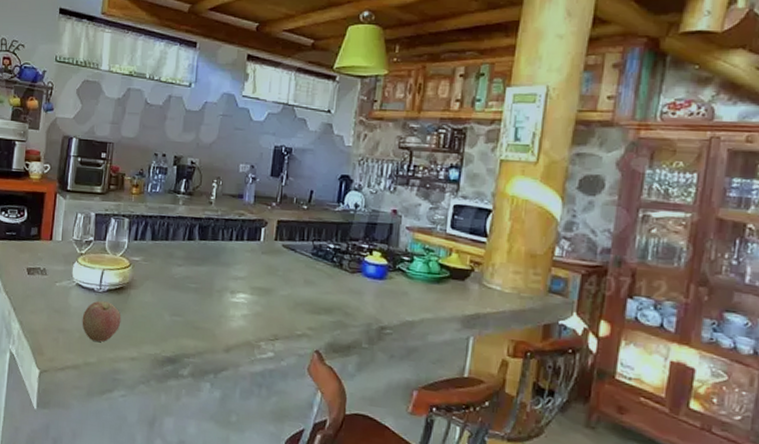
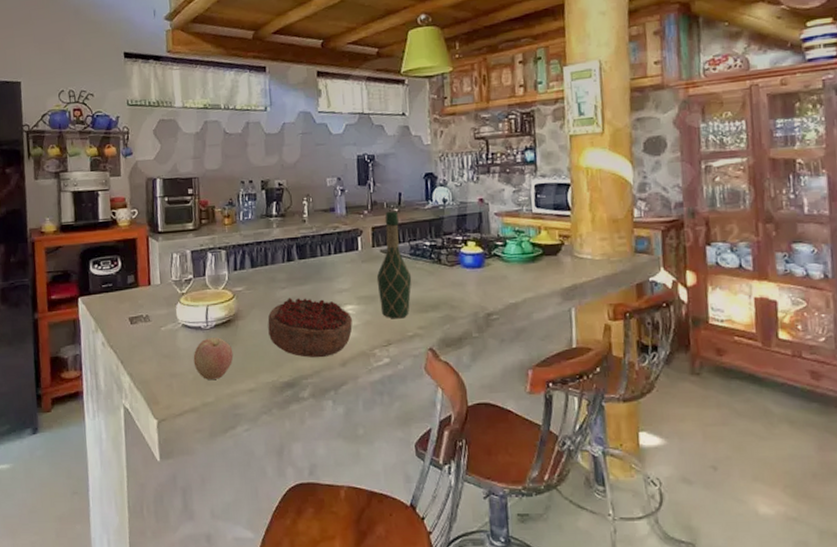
decorative bowl: none [158,276,243,340] -> present [267,297,353,358]
wine bottle: none [273,207,310,316] -> present [376,211,412,319]

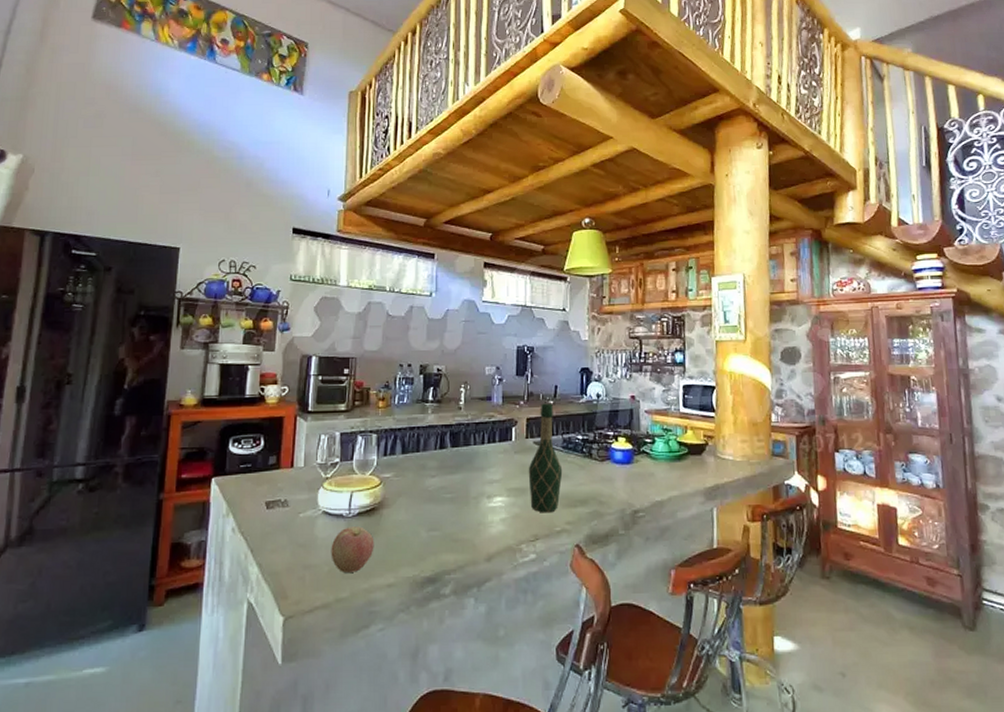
decorative bowl: present [267,297,353,358] -> none [414,486,501,552]

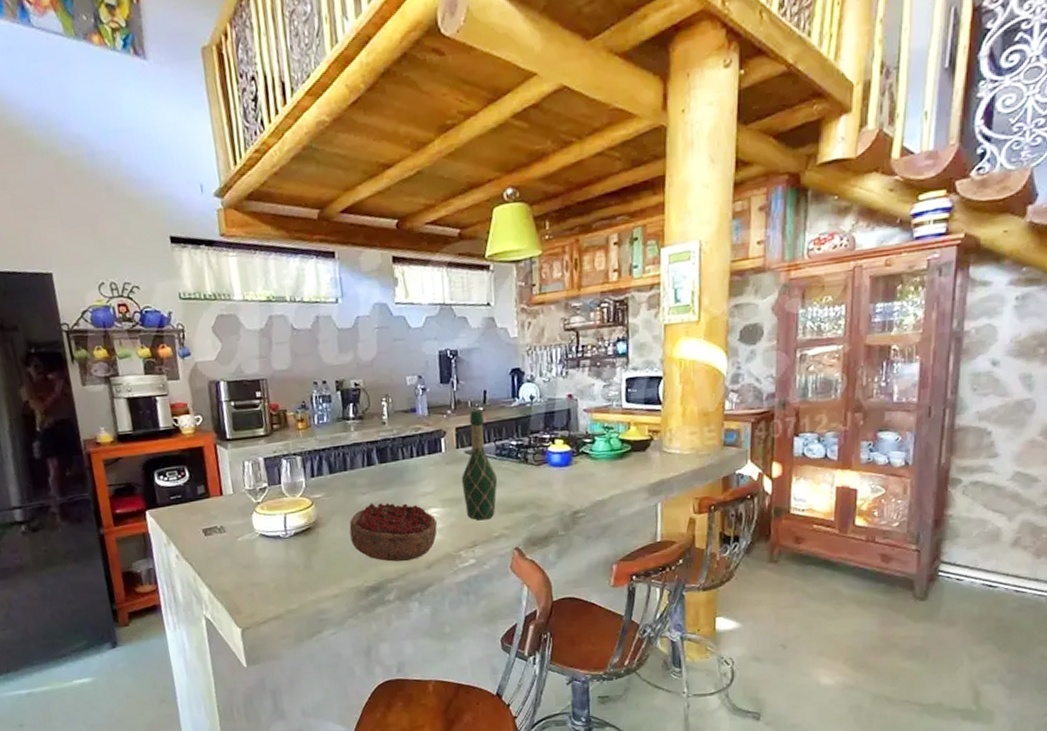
apple: present [331,526,374,572] -> none [273,545,316,588]
decorative bowl: none [414,486,501,552] -> present [349,502,438,562]

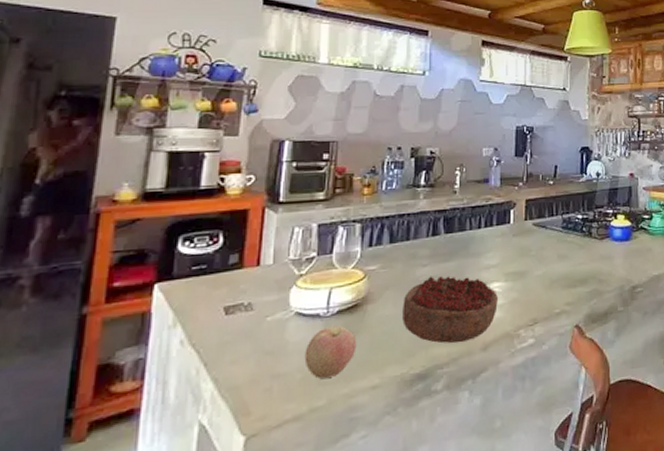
apple: none [273,545,316,588] -> present [304,326,357,379]
wine bottle: present [461,410,498,521] -> none [527,183,562,296]

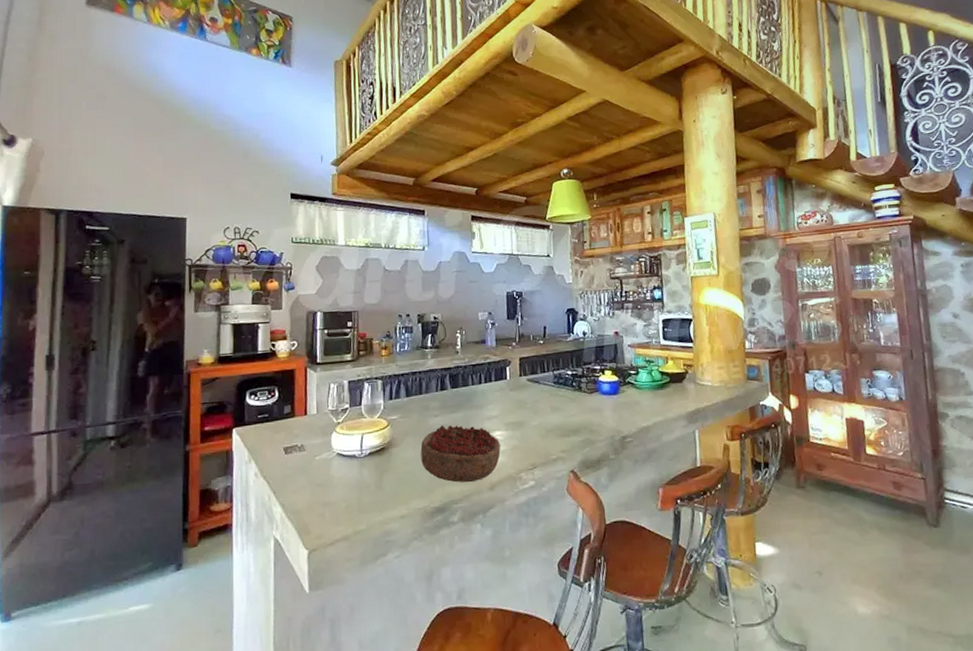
apple: present [304,326,357,379] -> none [346,465,386,508]

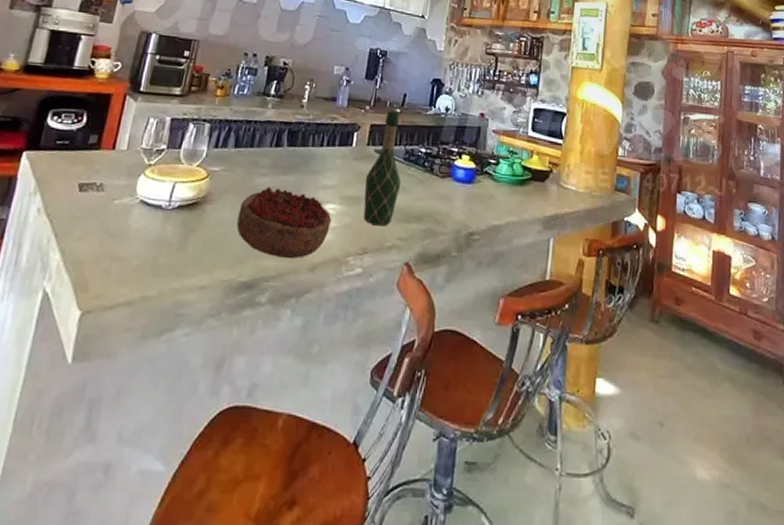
wine bottle: none [523,343,555,444] -> present [363,110,401,226]

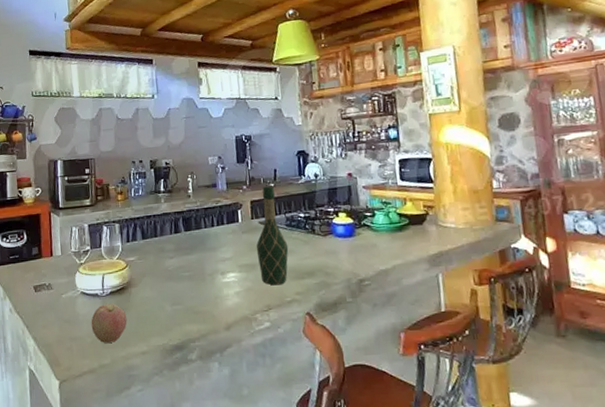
apple: none [142,219,192,270] -> present [91,303,127,343]
decorative bowl: present [237,186,331,259] -> none [158,266,235,323]

